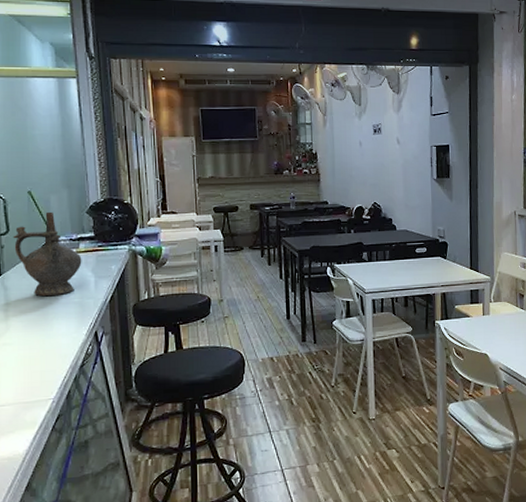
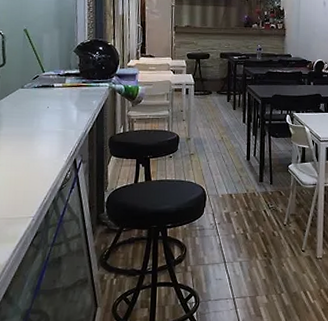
ceremonial vessel: present [13,211,82,297] -> none [8,48,67,125]

